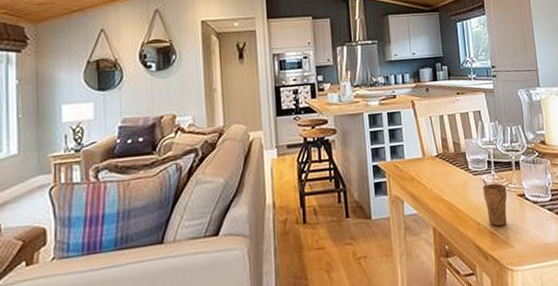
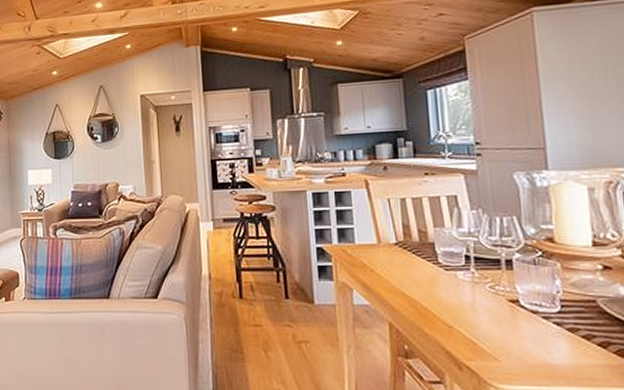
cup: present [482,178,508,227] -> none [456,275,493,334]

